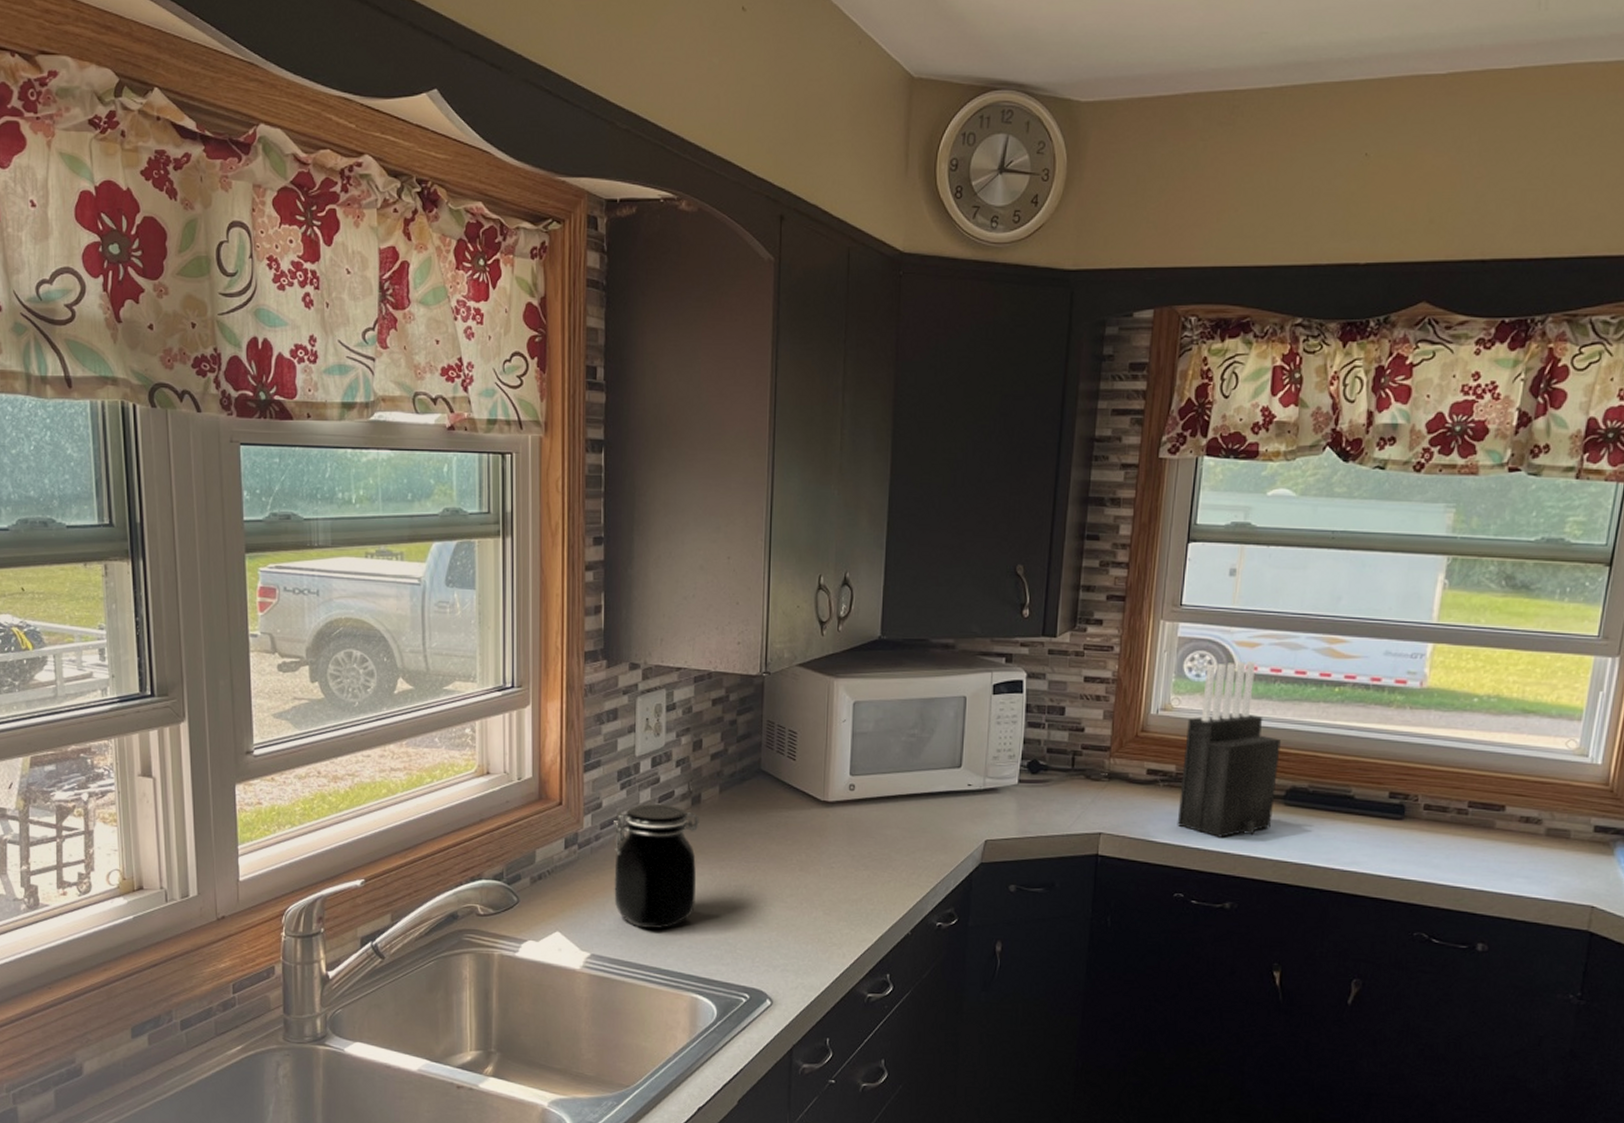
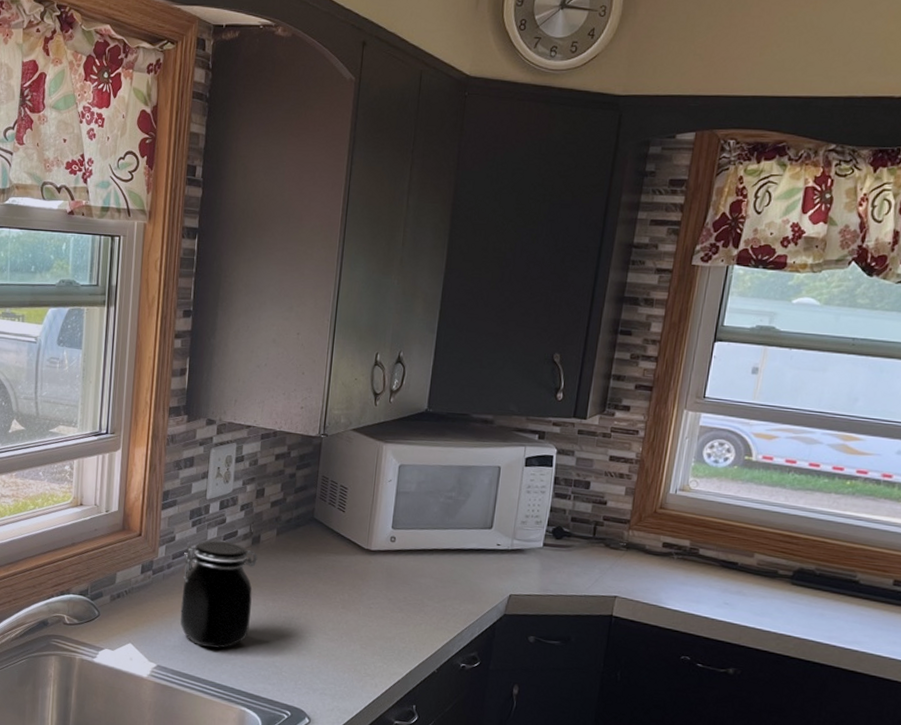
knife block: present [1177,661,1281,837] -> none [688,451,791,610]

